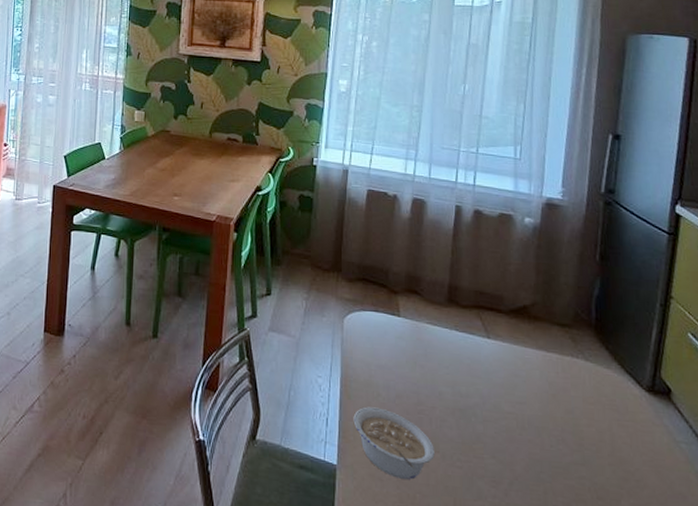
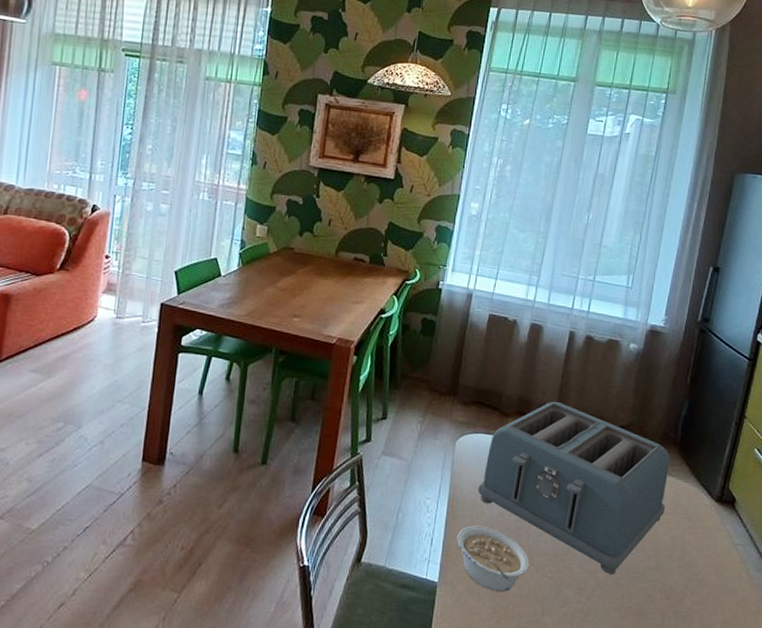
toaster: none [371,279,586,468] -> present [478,402,670,574]

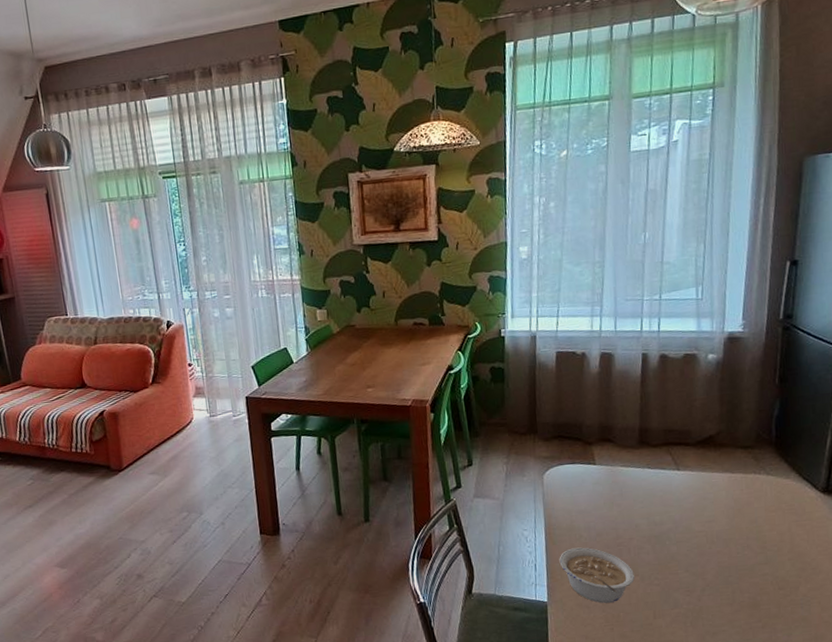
toaster: present [478,402,670,574] -> none [572,423,767,575]

